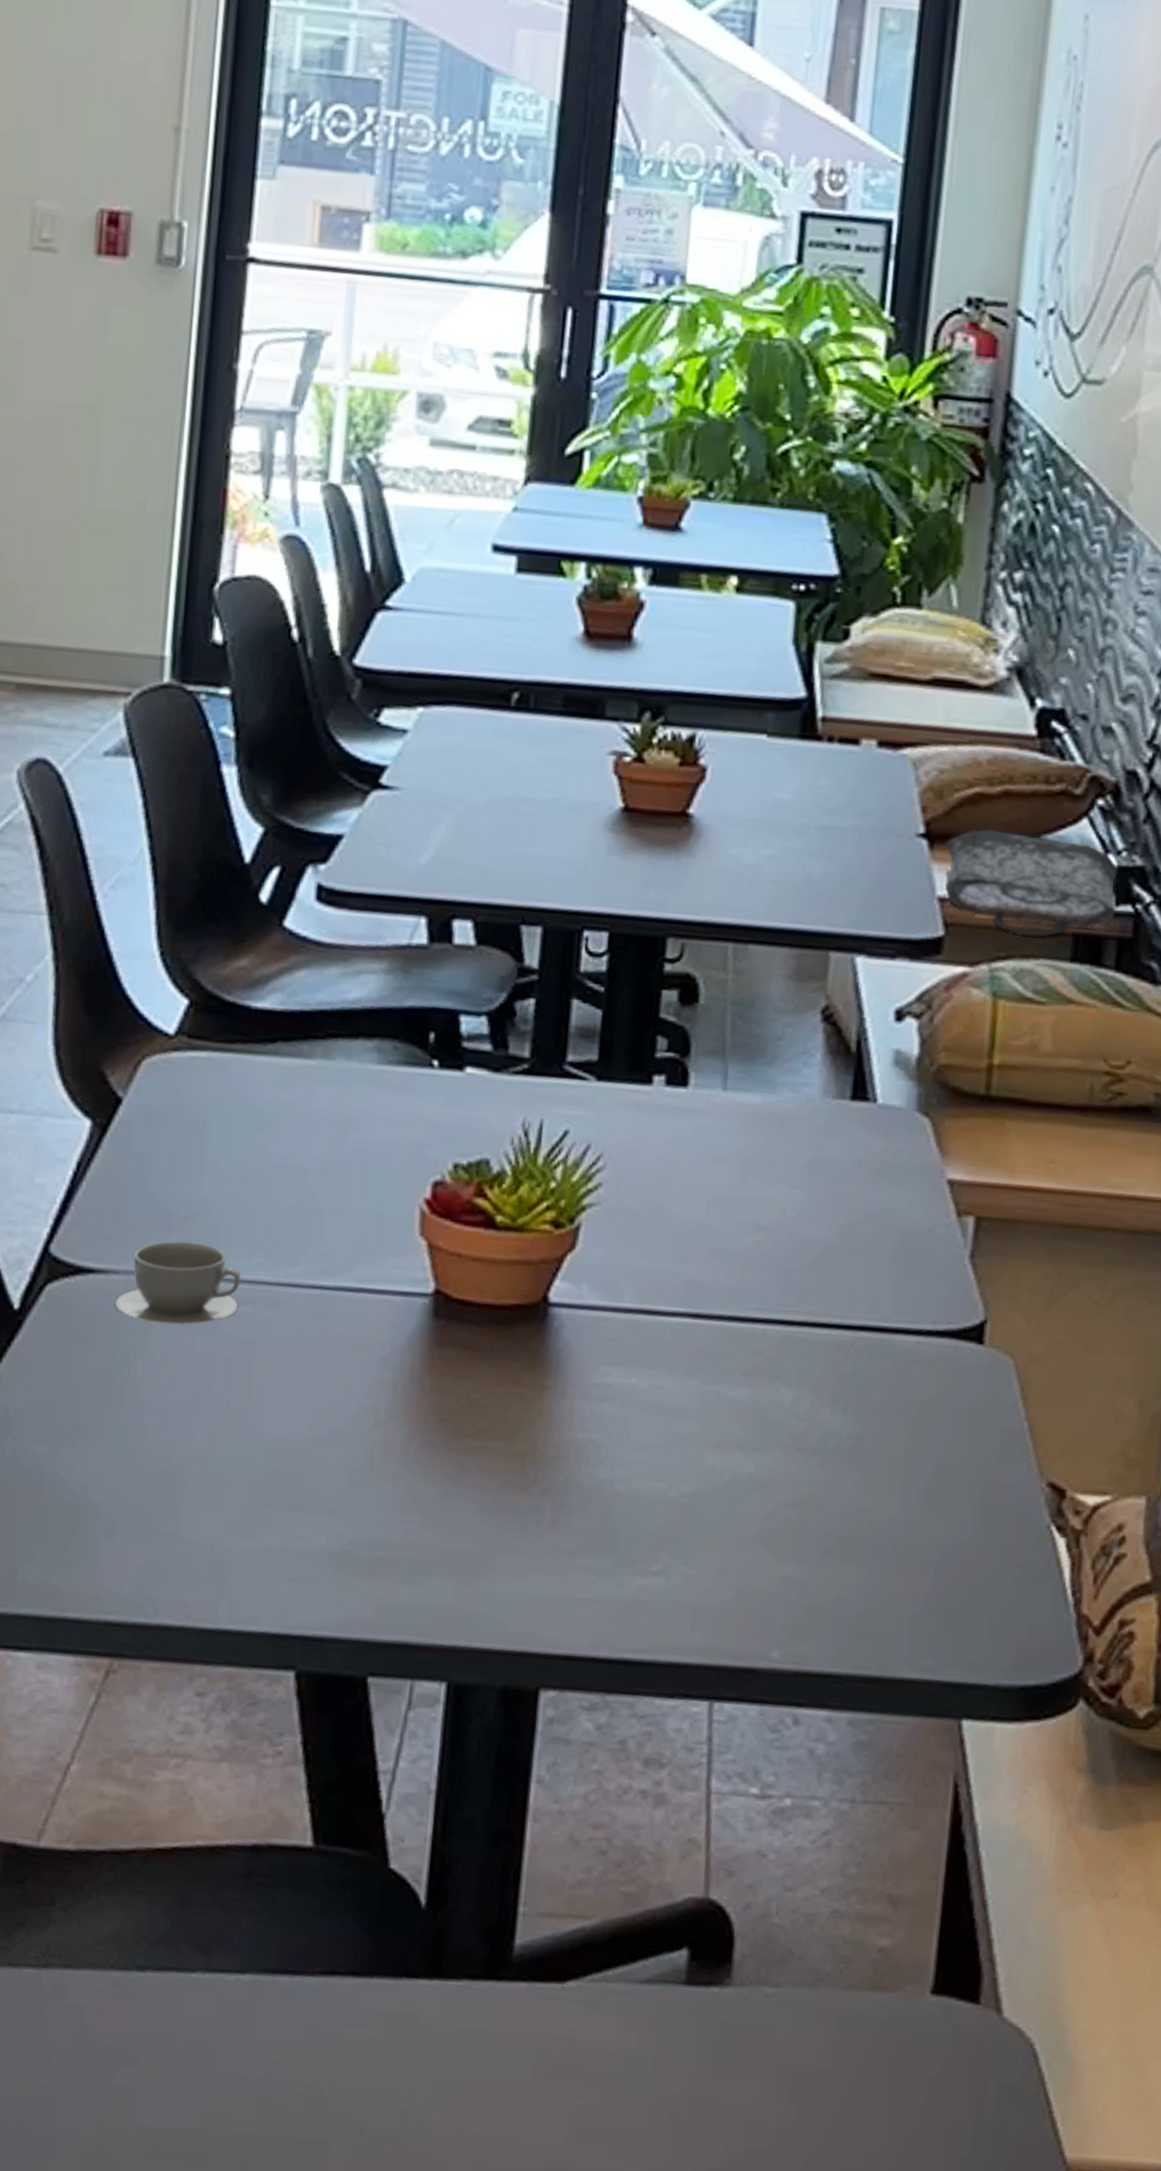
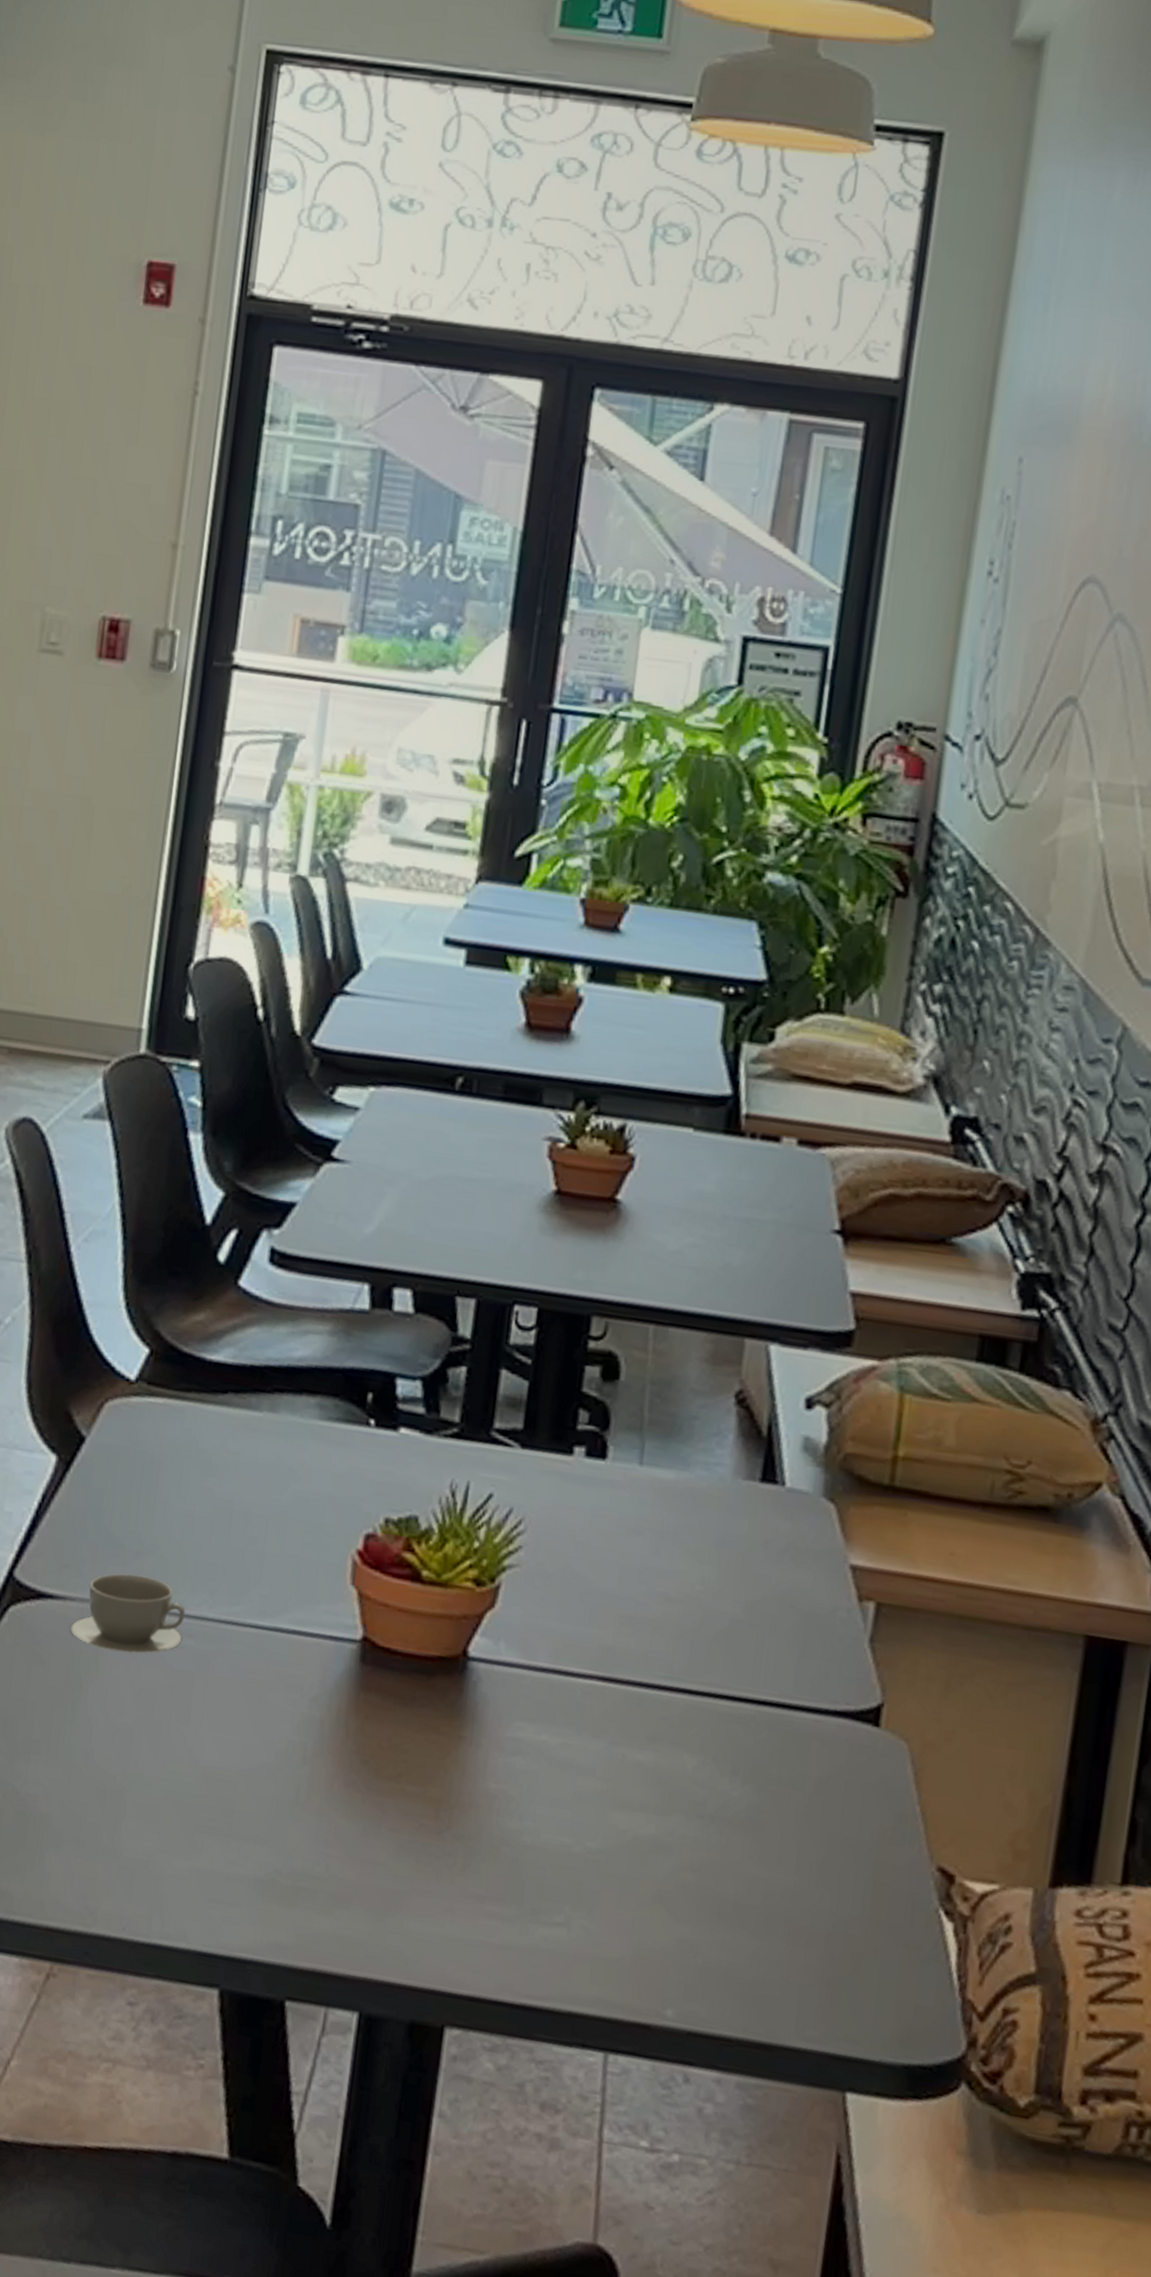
tote bag: present [944,829,1118,937] -> none [857,1229,1026,1336]

